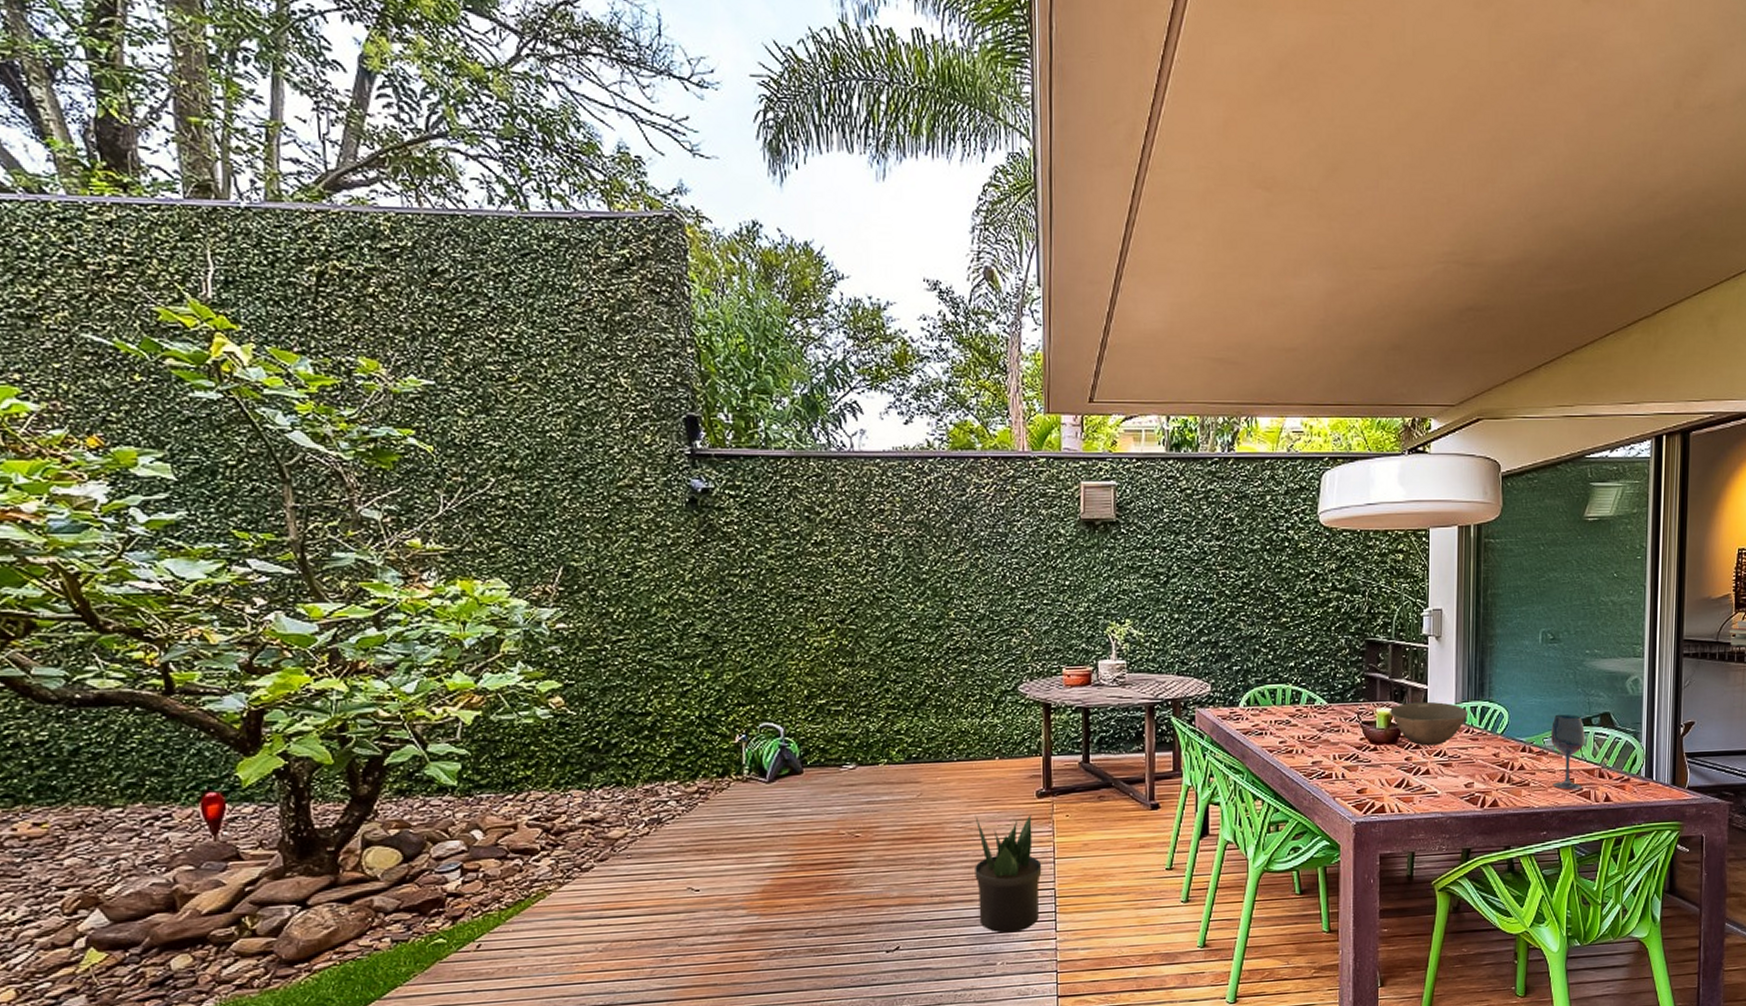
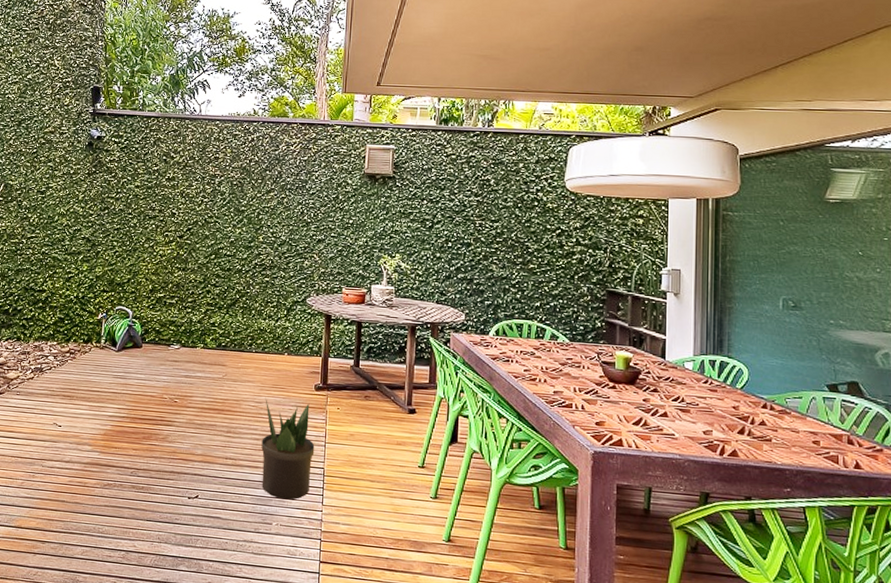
bowl: present [1390,701,1467,746] -> none [629,349,706,392]
wineglass: present [1551,714,1585,791] -> none [794,377,831,453]

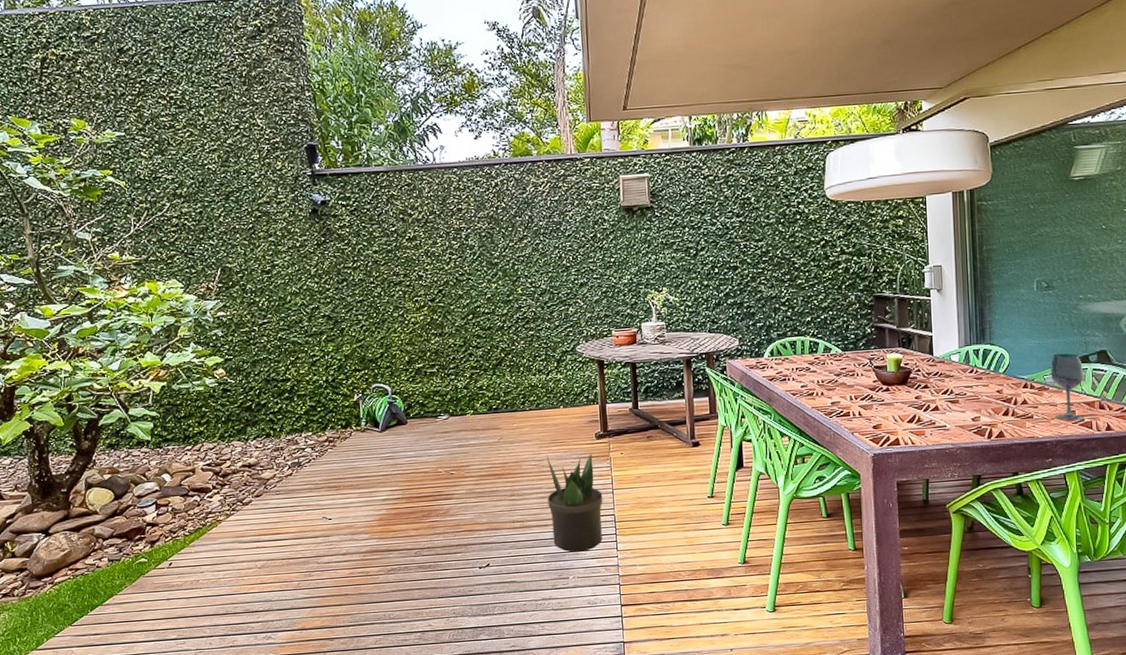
wineglass: none [794,377,831,453] -> present [1051,353,1084,422]

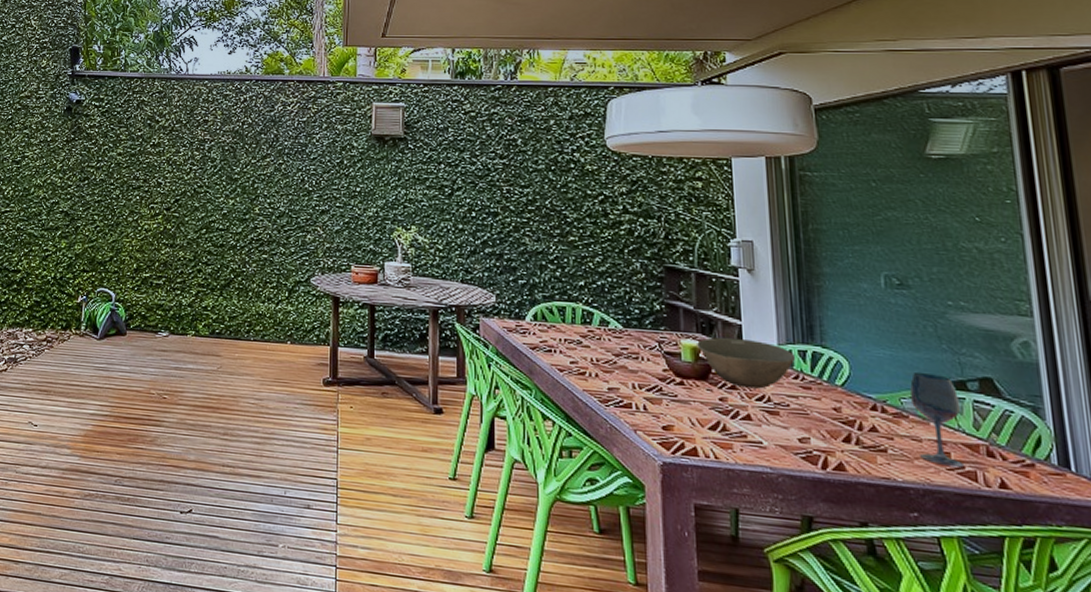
planter: present [545,453,603,552] -> none [263,393,326,517]
bowl: none [899,346,971,386] -> present [697,337,795,389]

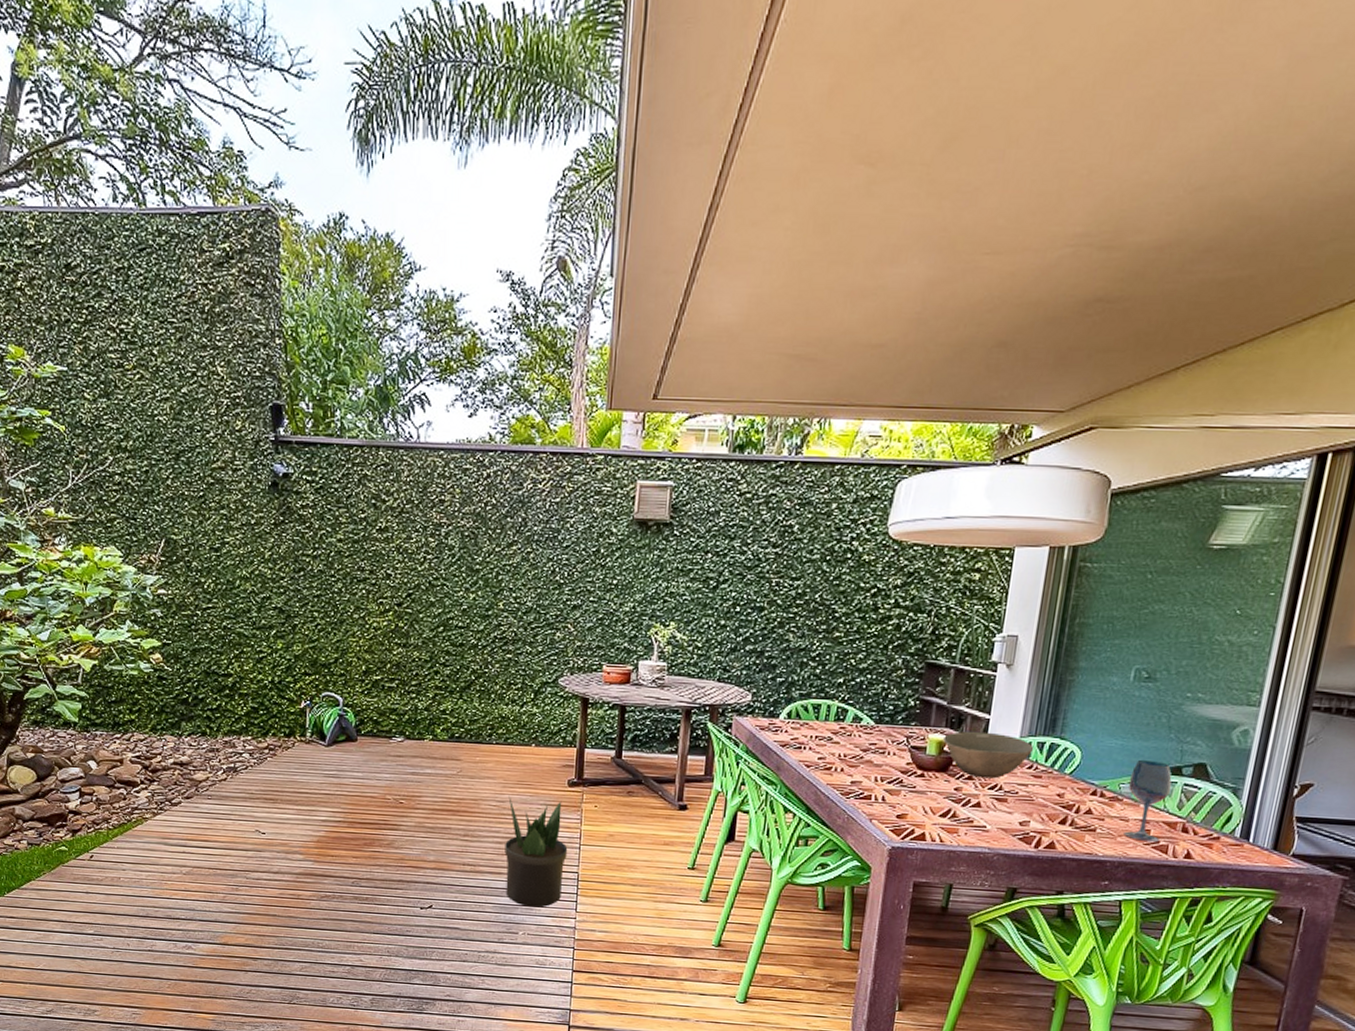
planter: none [263,393,326,517] -> present [504,795,568,908]

